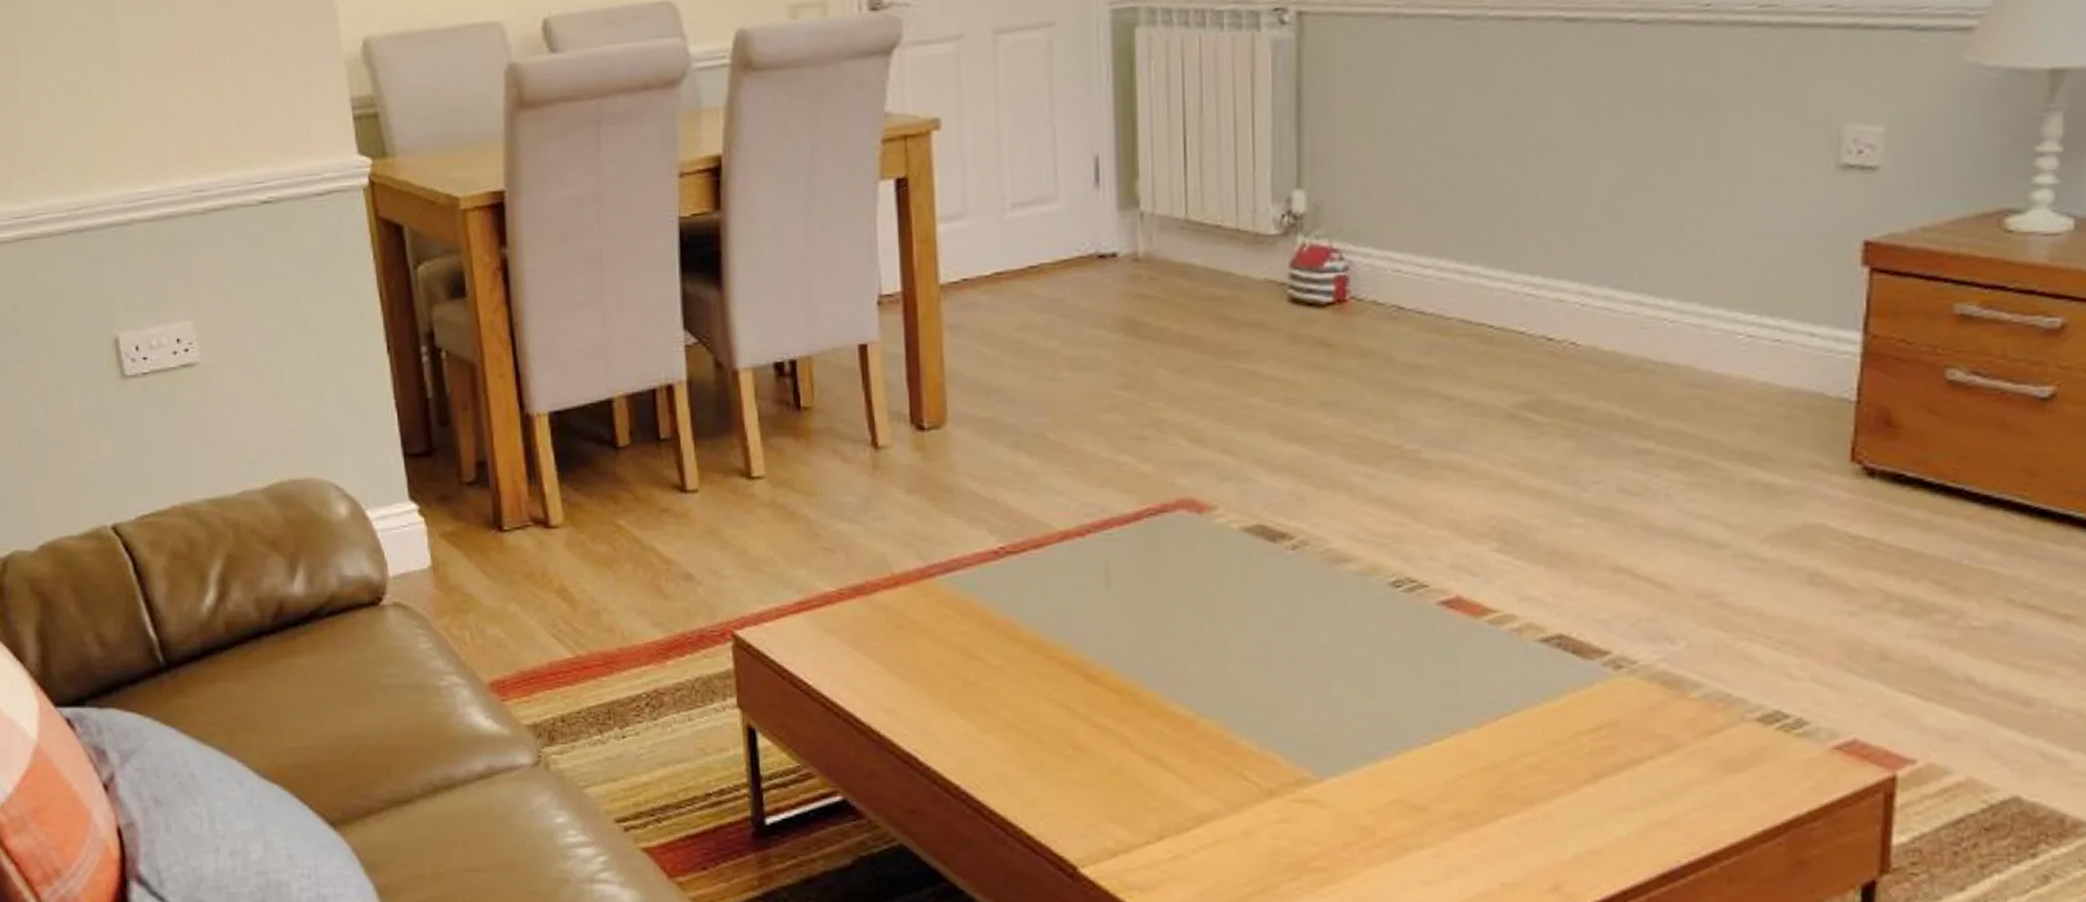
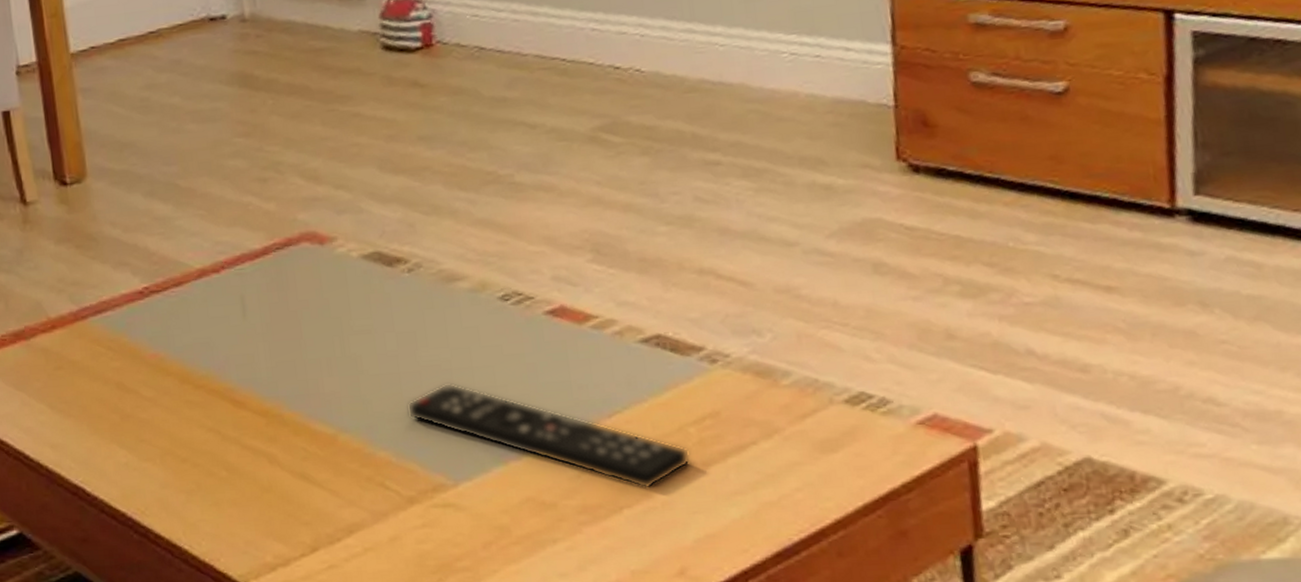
remote control: none [1276,671,1581,799] -> present [407,382,691,490]

